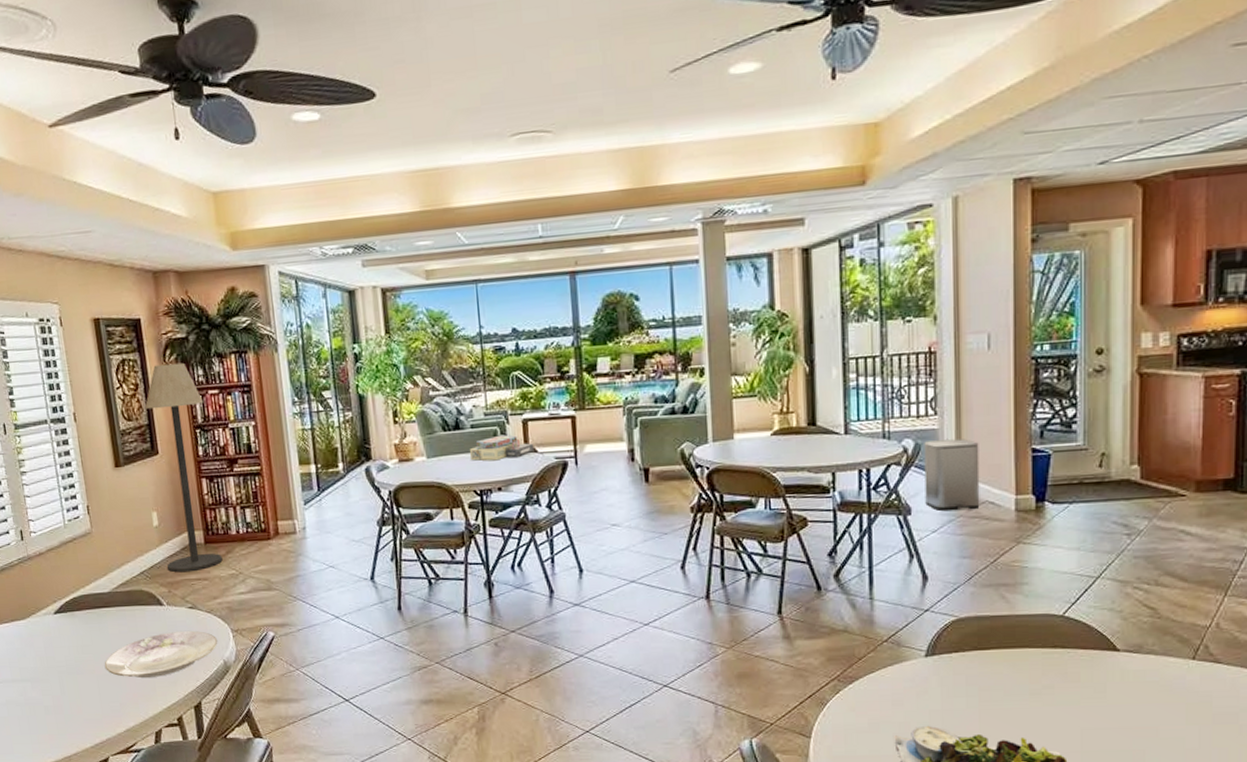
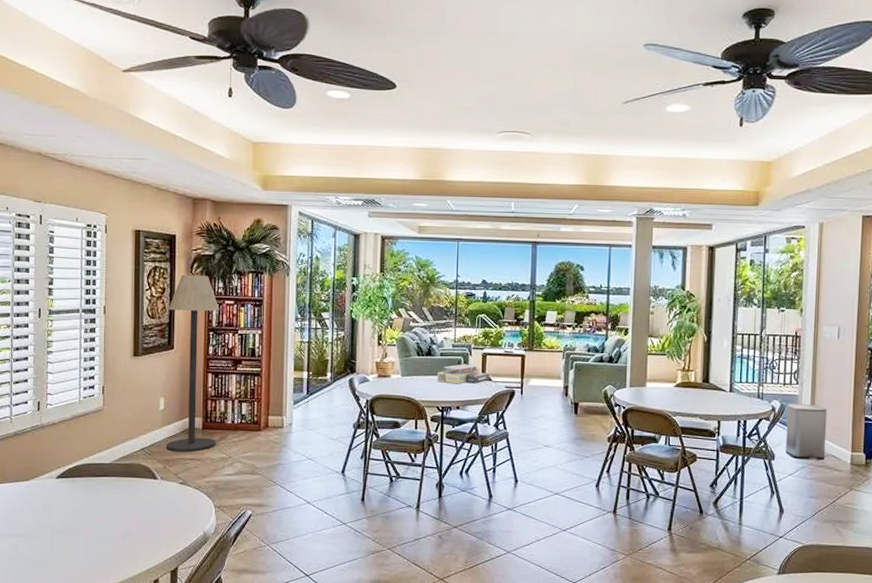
plate: present [104,631,218,679] -> none [95,503,201,543]

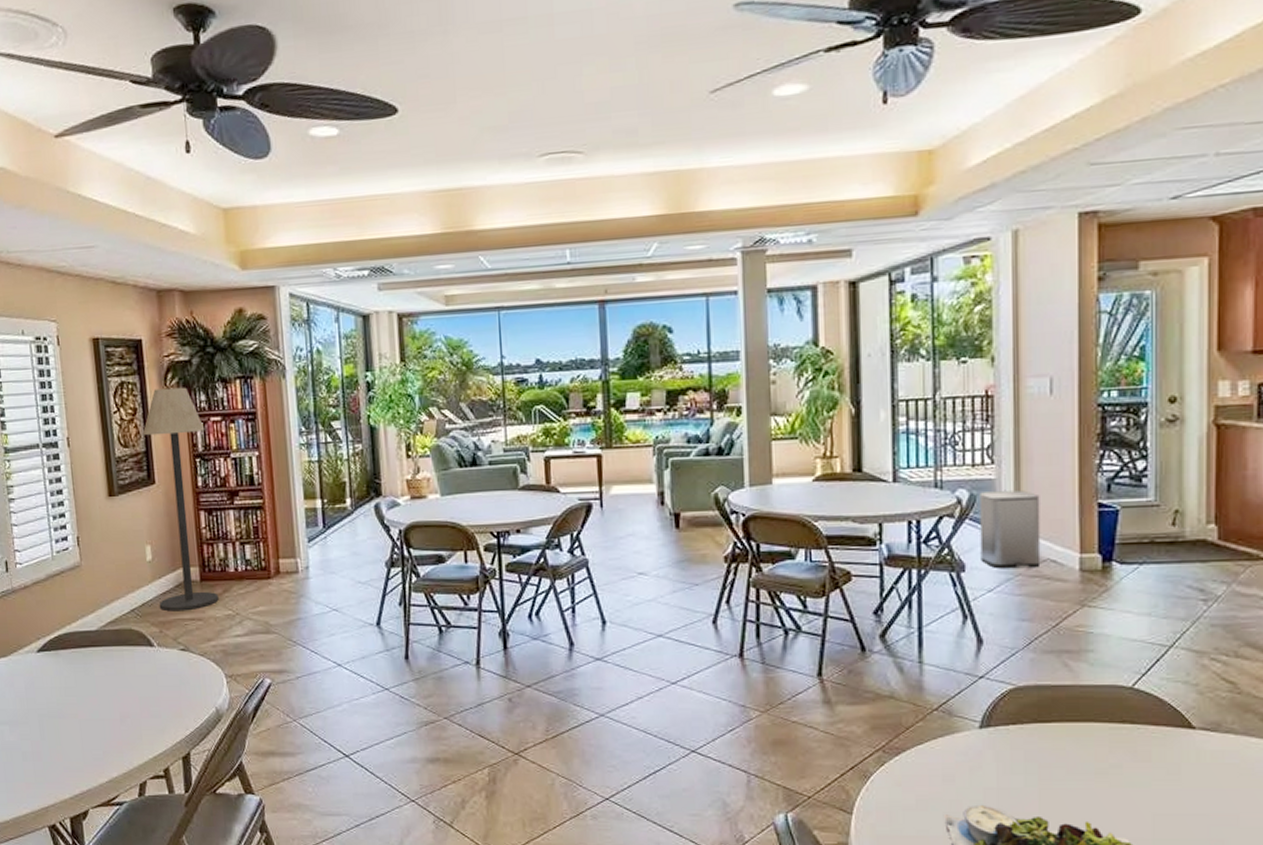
board game: present [437,364,490,384] -> none [487,473,557,501]

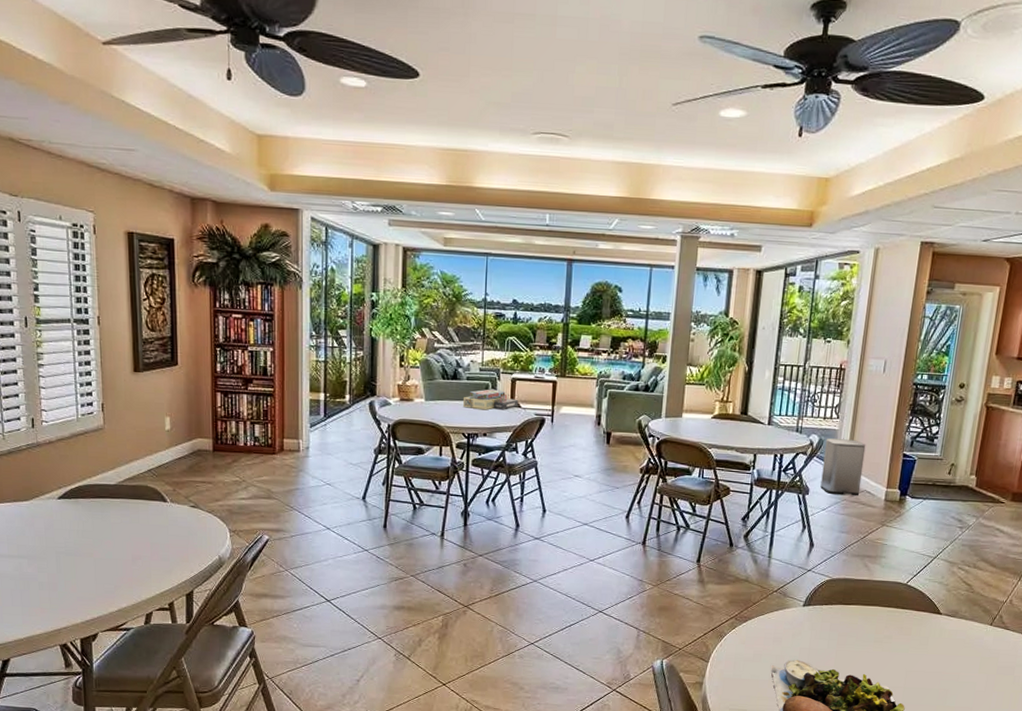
floor lamp: present [142,387,219,612] -> none [169,283,228,475]
board game: none [487,473,557,501] -> present [463,389,519,410]

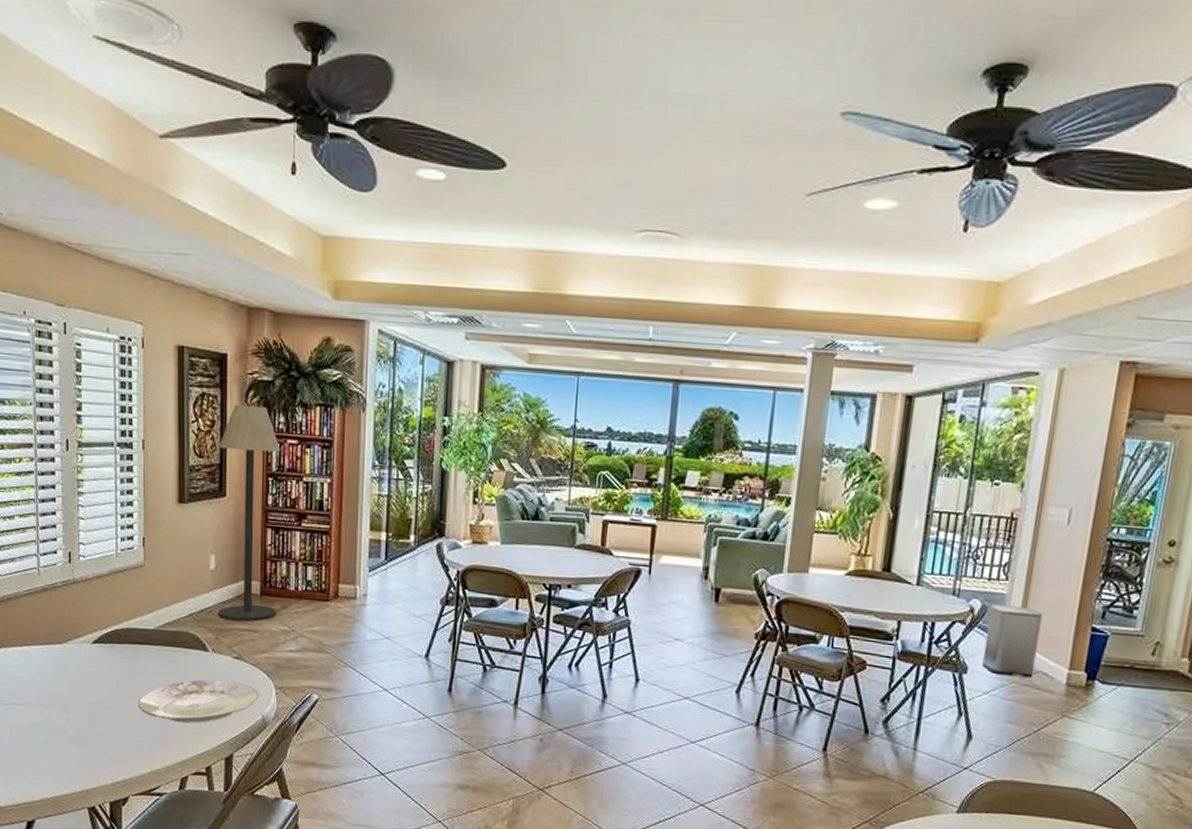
plate: none [103,526,215,566] -> present [137,679,259,723]
floor lamp: none [169,283,228,475] -> present [218,404,281,622]
board game: present [463,389,519,410] -> none [545,532,611,558]

